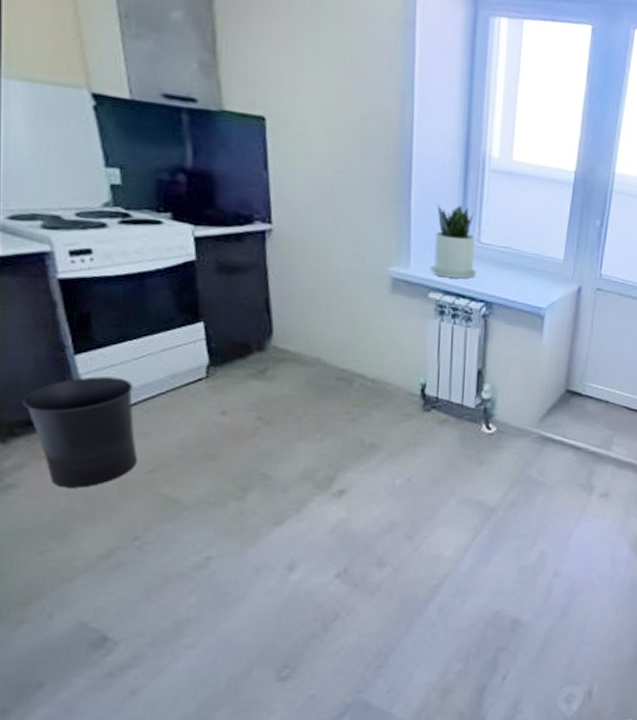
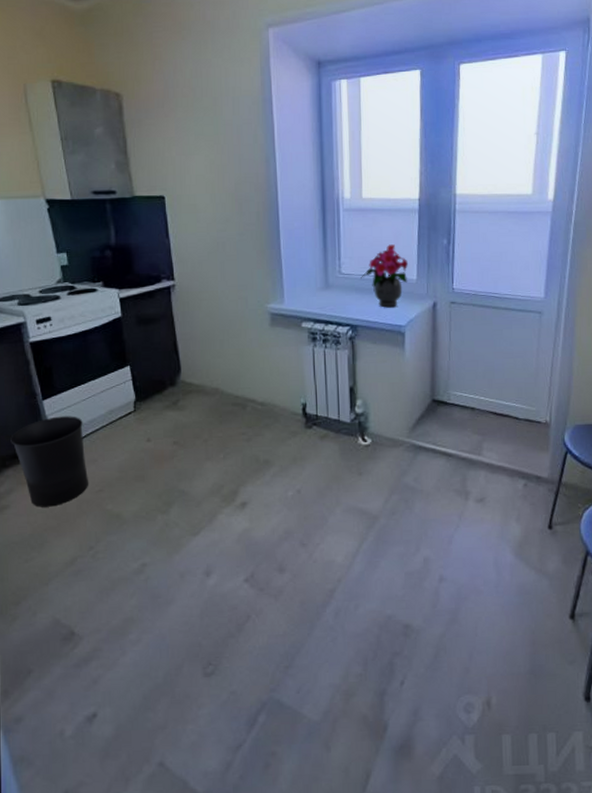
planter: present [429,203,477,279] -> none [300,243,341,308]
potted flower: none [502,217,557,287] -> present [361,244,409,308]

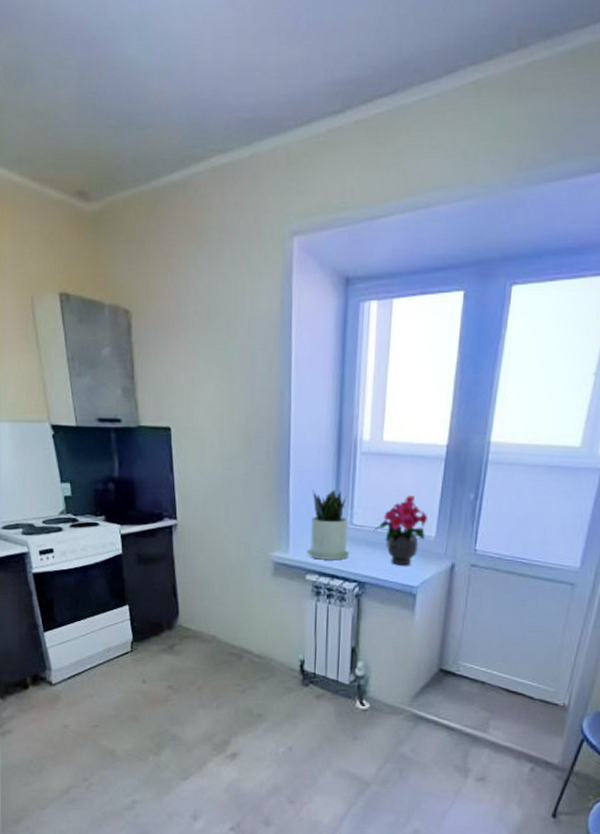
waste bin: present [10,416,89,507] -> none [13,649,86,736]
planter: none [300,243,341,308] -> present [306,489,350,561]

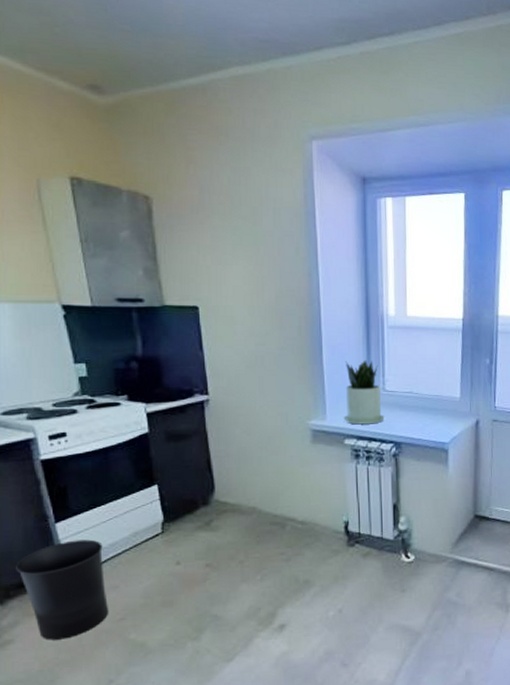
waste bin: none [13,649,86,736] -> present [16,539,109,640]
potted flower: present [373,495,428,566] -> none [405,363,453,425]

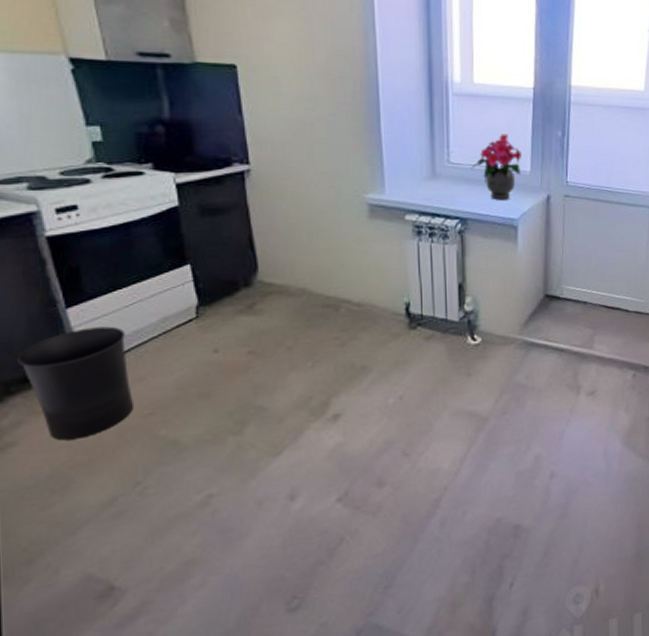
planter: present [343,360,385,425] -> none [404,129,449,199]
potted flower: none [405,363,453,425] -> present [471,134,523,200]

